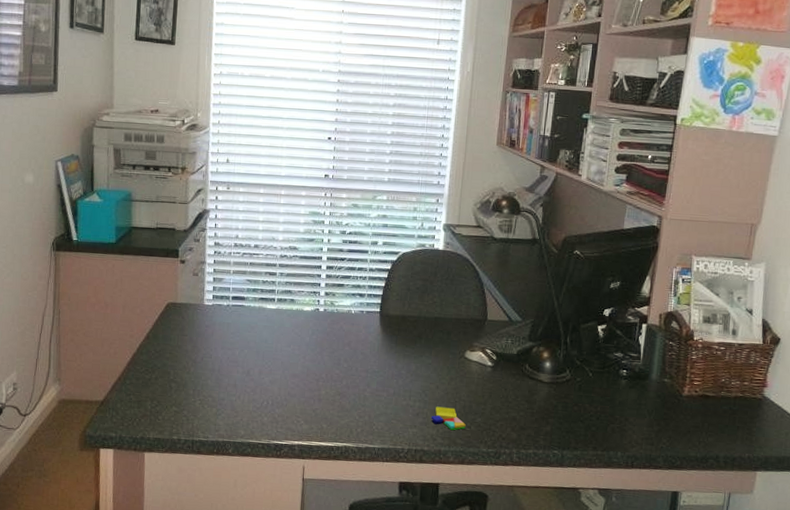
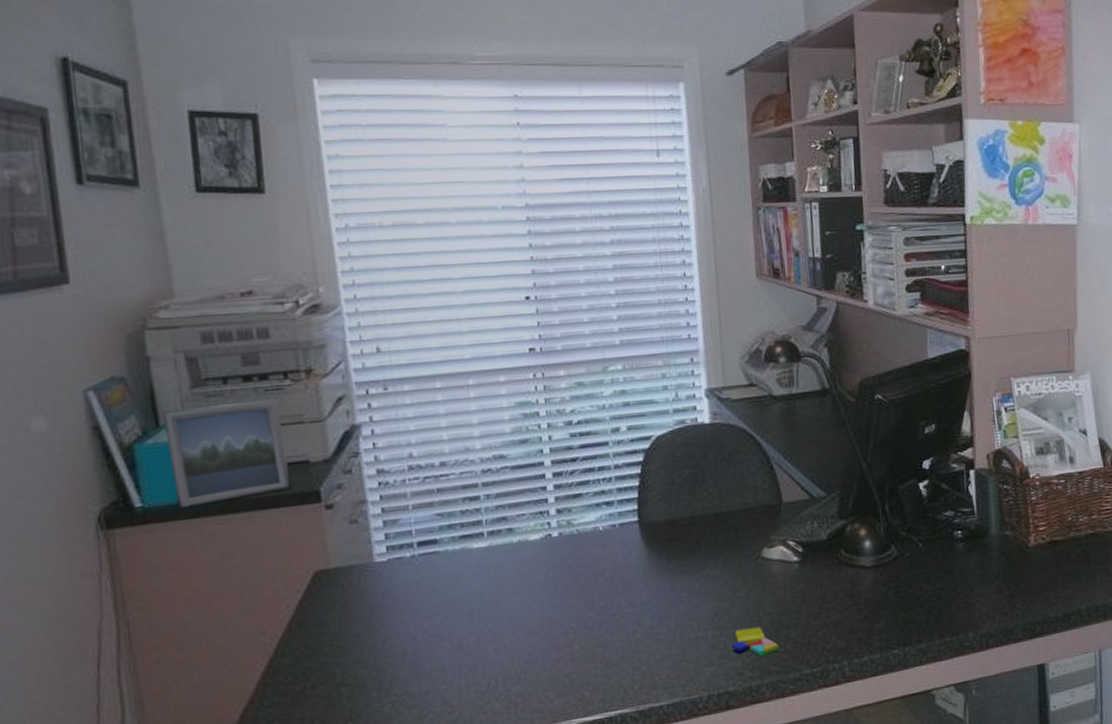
picture frame: none [96,182,163,247] -> present [162,398,293,509]

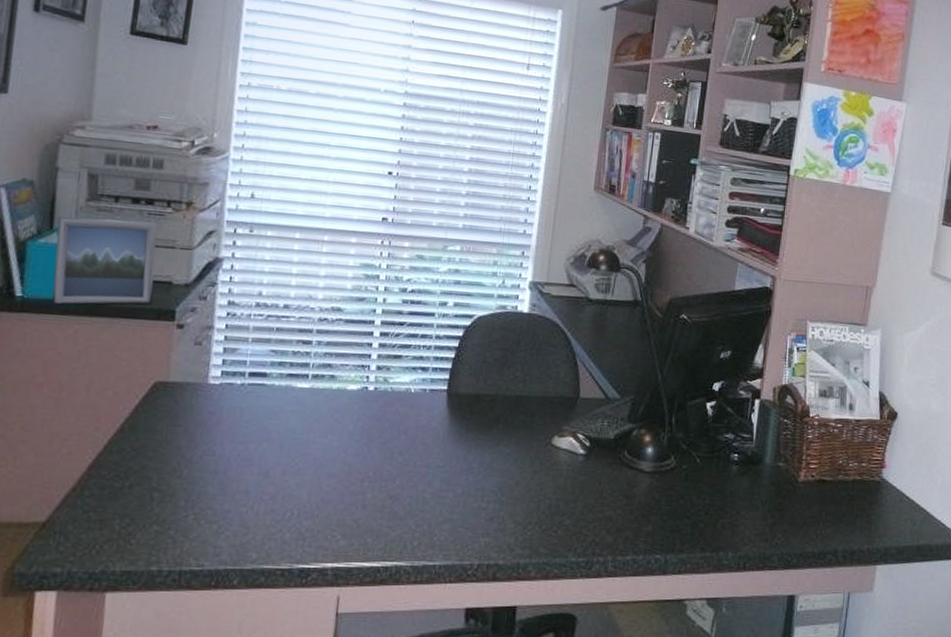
sticky notes: present [731,626,779,657] -> none [508,507,551,538]

